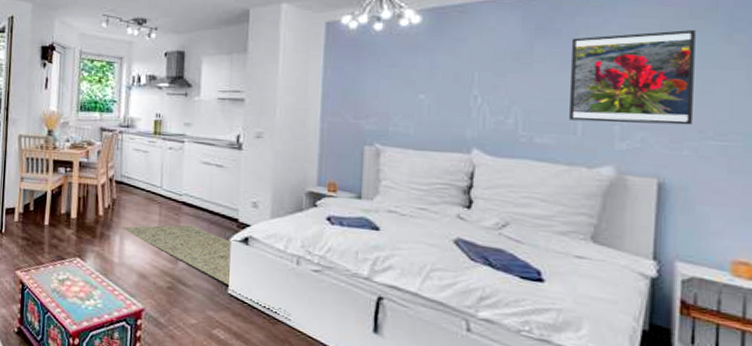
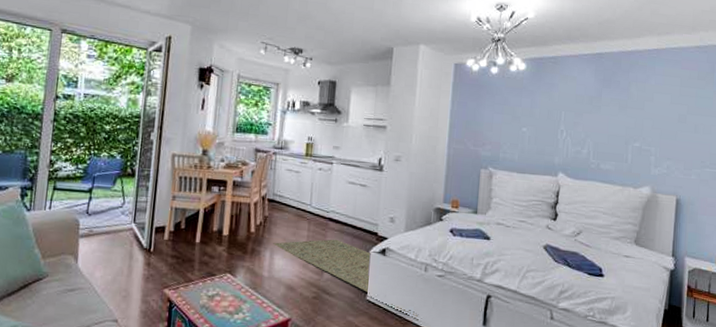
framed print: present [569,30,696,126] -> none [623,87,701,157]

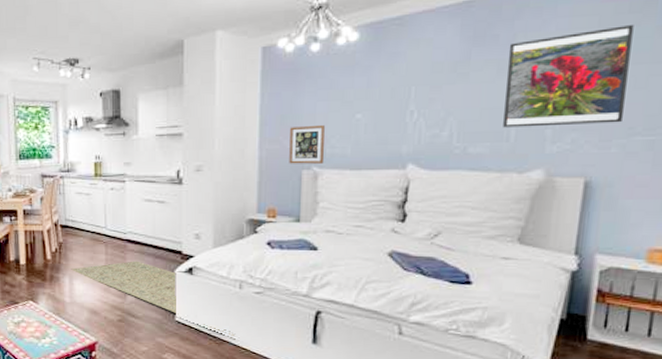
picture frame: none [471,132,499,165] -> present [289,124,325,164]
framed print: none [623,87,701,157] -> present [503,25,634,128]

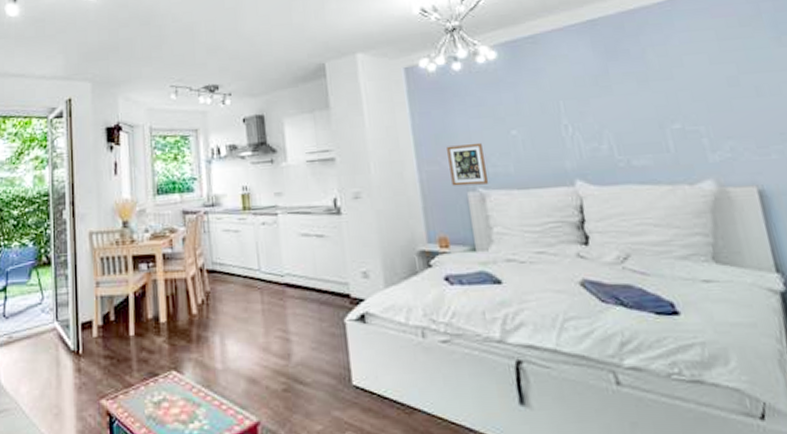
rug: present [71,261,236,336] -> none [221,309,428,401]
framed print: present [503,25,634,128] -> none [641,37,772,138]

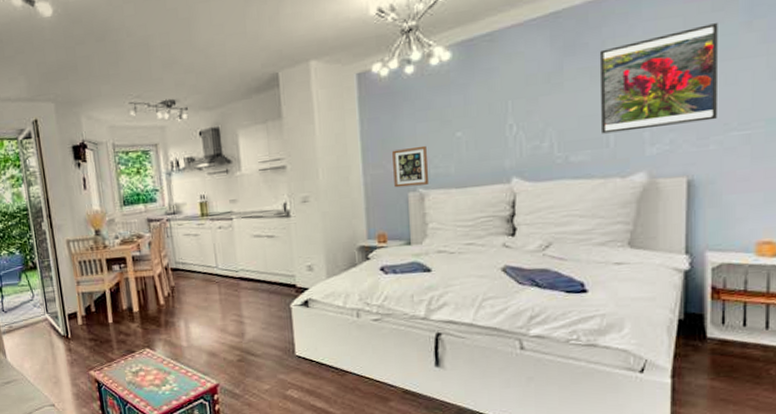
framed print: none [641,37,772,138] -> present [599,23,718,134]

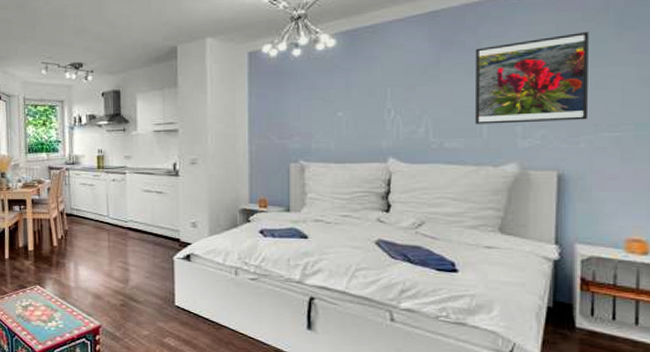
picture frame: present [392,145,430,188] -> none [277,121,310,158]

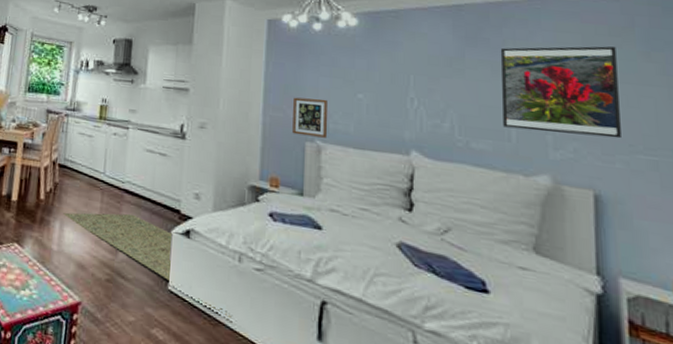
rug: none [76,248,233,321] -> present [63,212,233,318]
picture frame: none [277,121,310,158] -> present [292,97,328,138]

